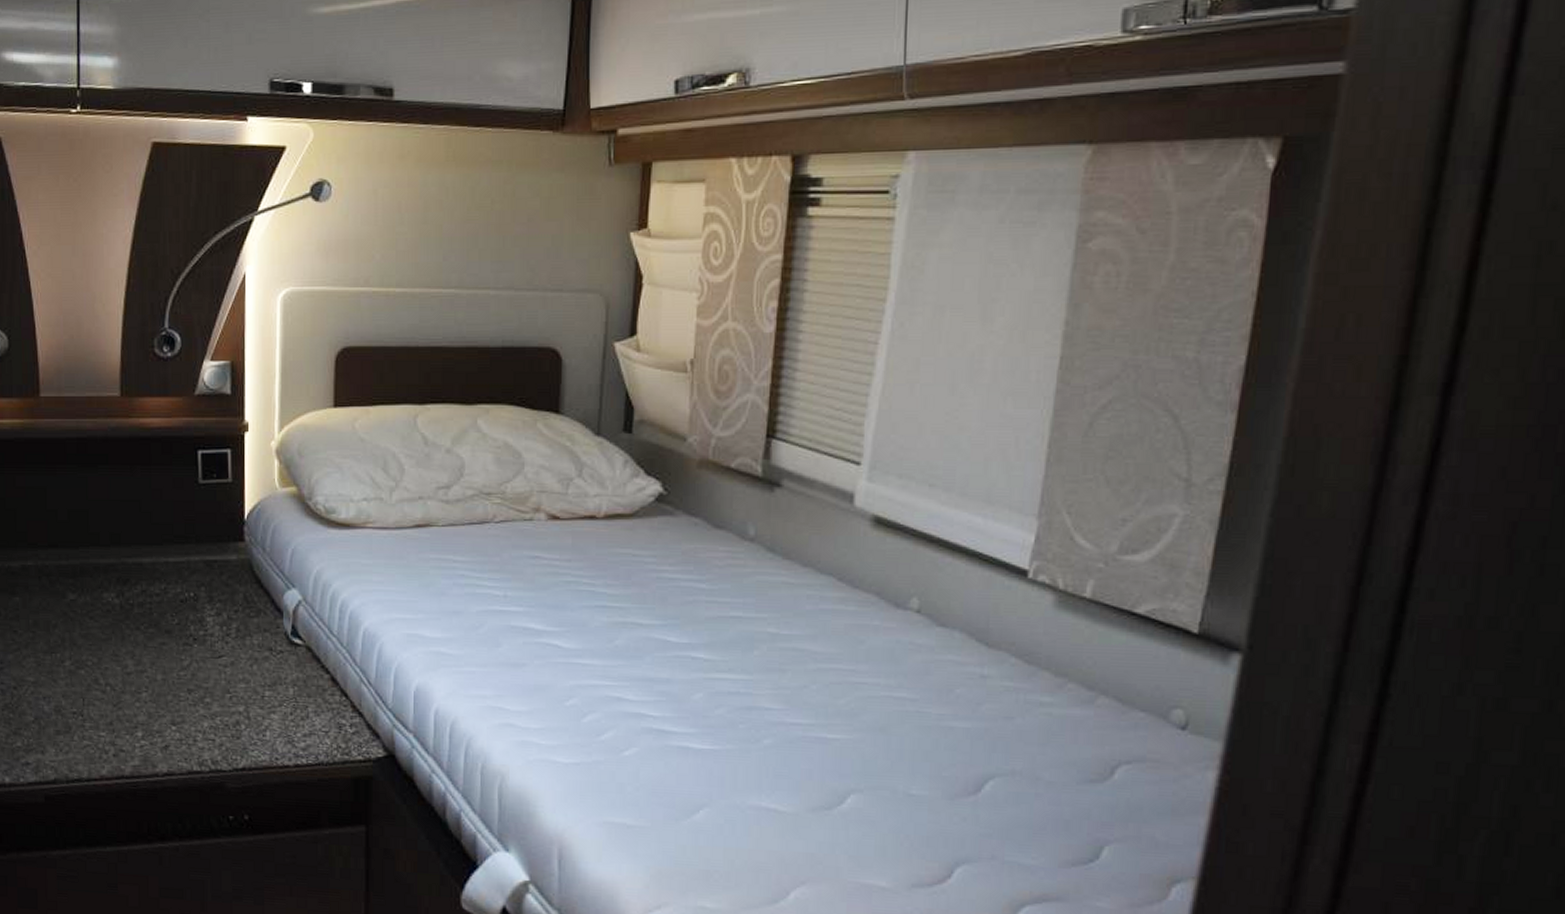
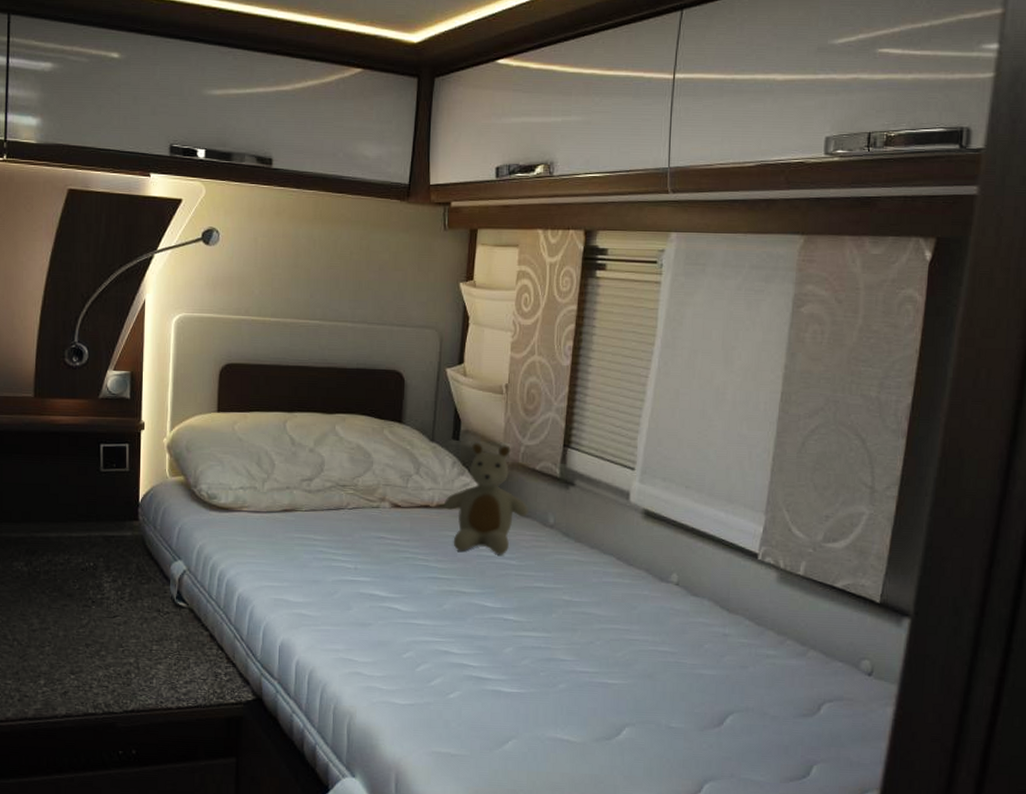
stuffed bear: none [614,435,723,576] -> present [444,442,529,554]

